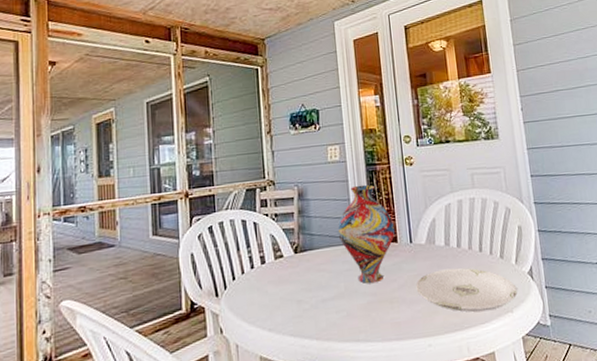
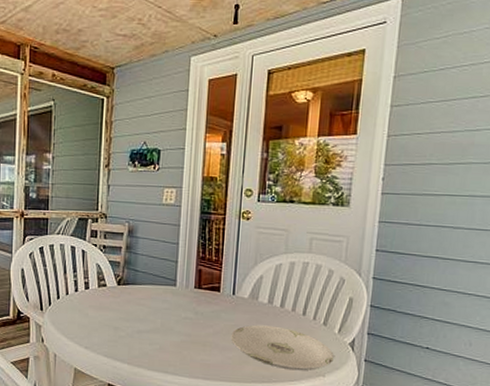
vase: present [338,184,396,284] -> none [162,231,220,326]

